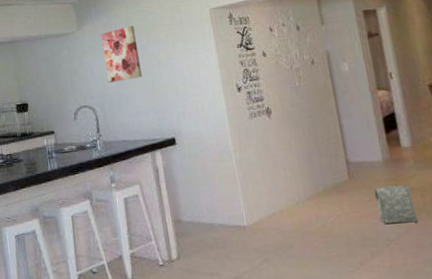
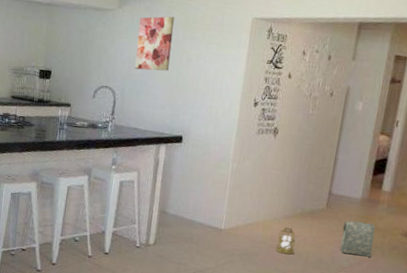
lantern: none [308,209,332,239] -> present [275,227,296,255]

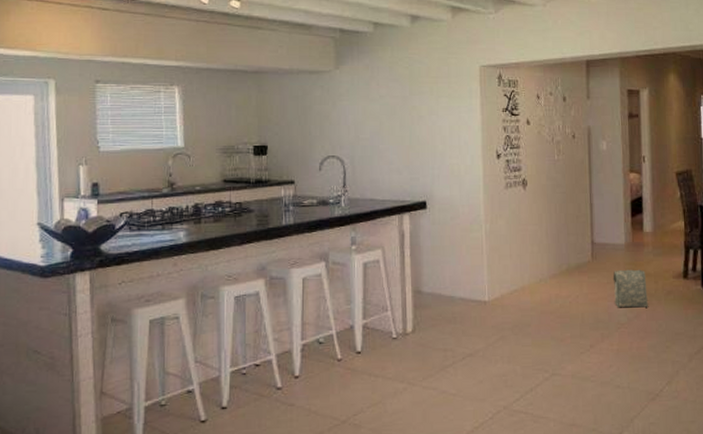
wall art: present [134,16,174,71] -> none [360,72,401,133]
lantern: present [275,227,296,255] -> none [548,288,568,319]

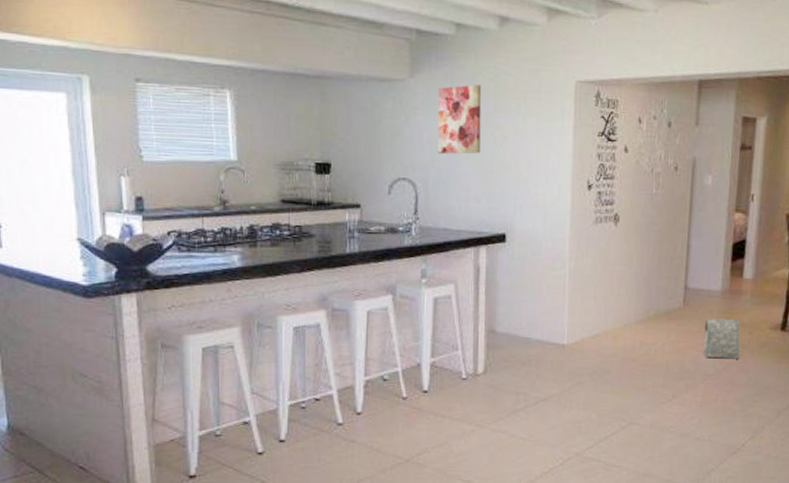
wall art: none [360,72,401,133] -> present [437,84,482,154]

